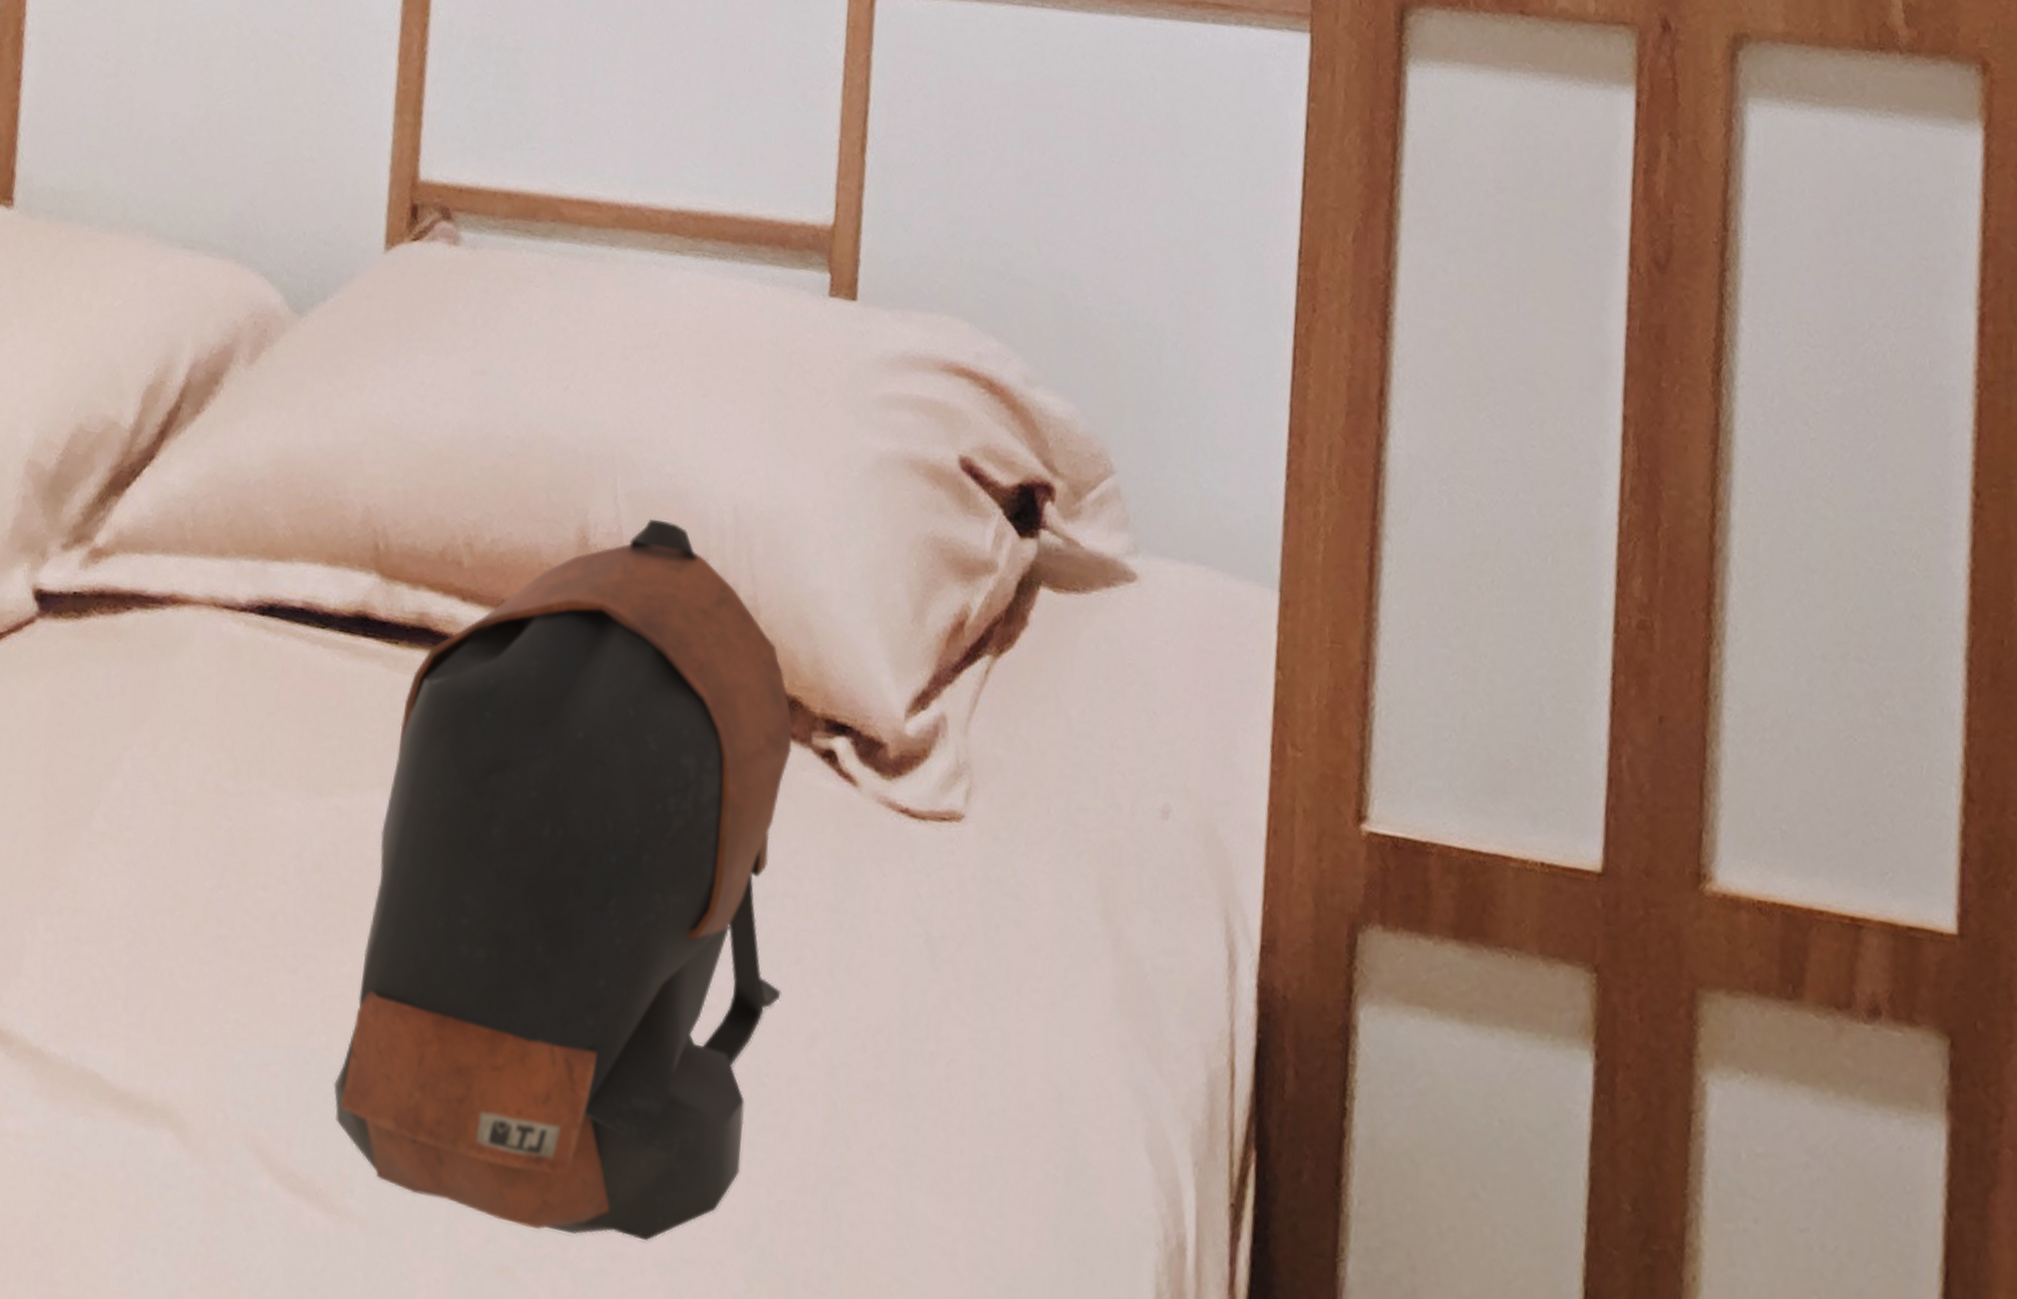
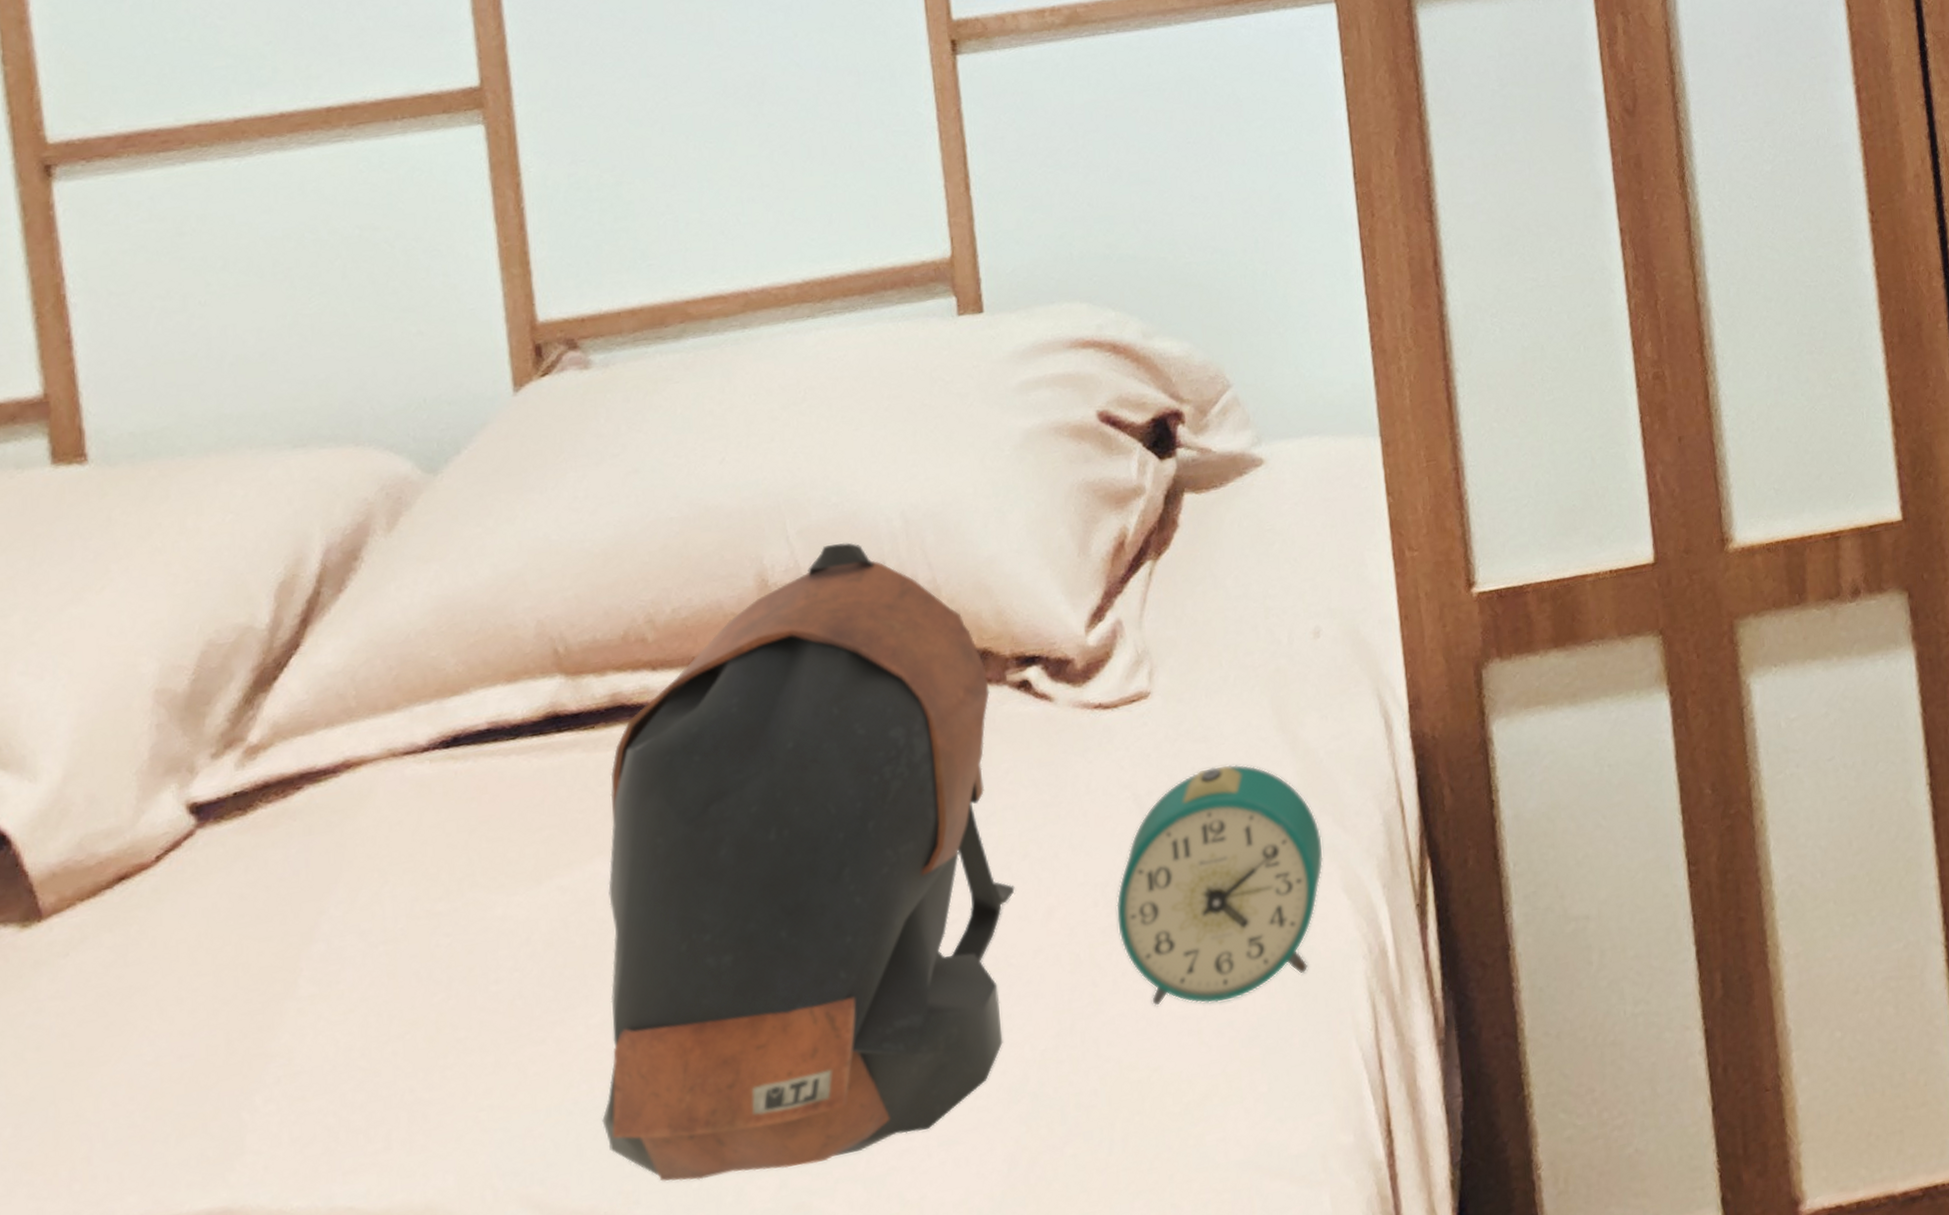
alarm clock: none [883,932,1132,1235] -> present [1116,764,1324,1006]

